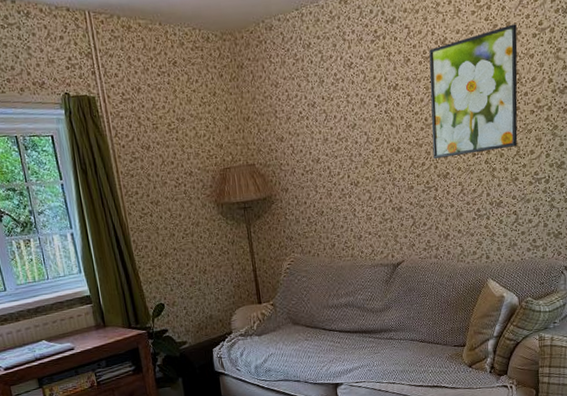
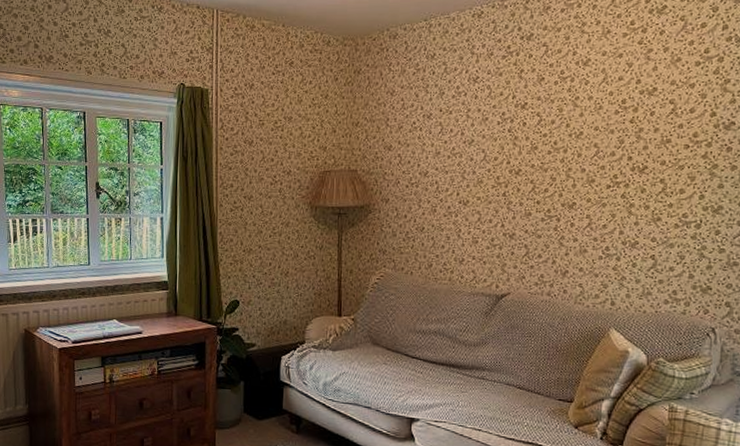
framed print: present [429,24,518,159] -> none [559,50,677,186]

